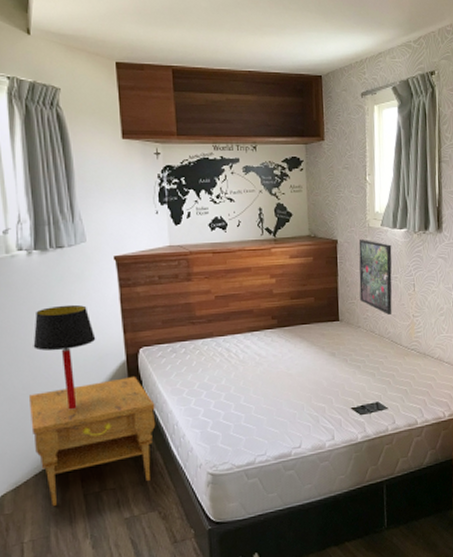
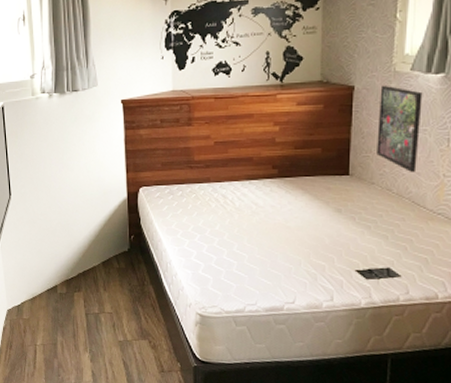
nightstand: present [28,377,156,506] -> none [45,214,151,319]
table lamp: present [33,304,96,410] -> none [50,143,102,238]

